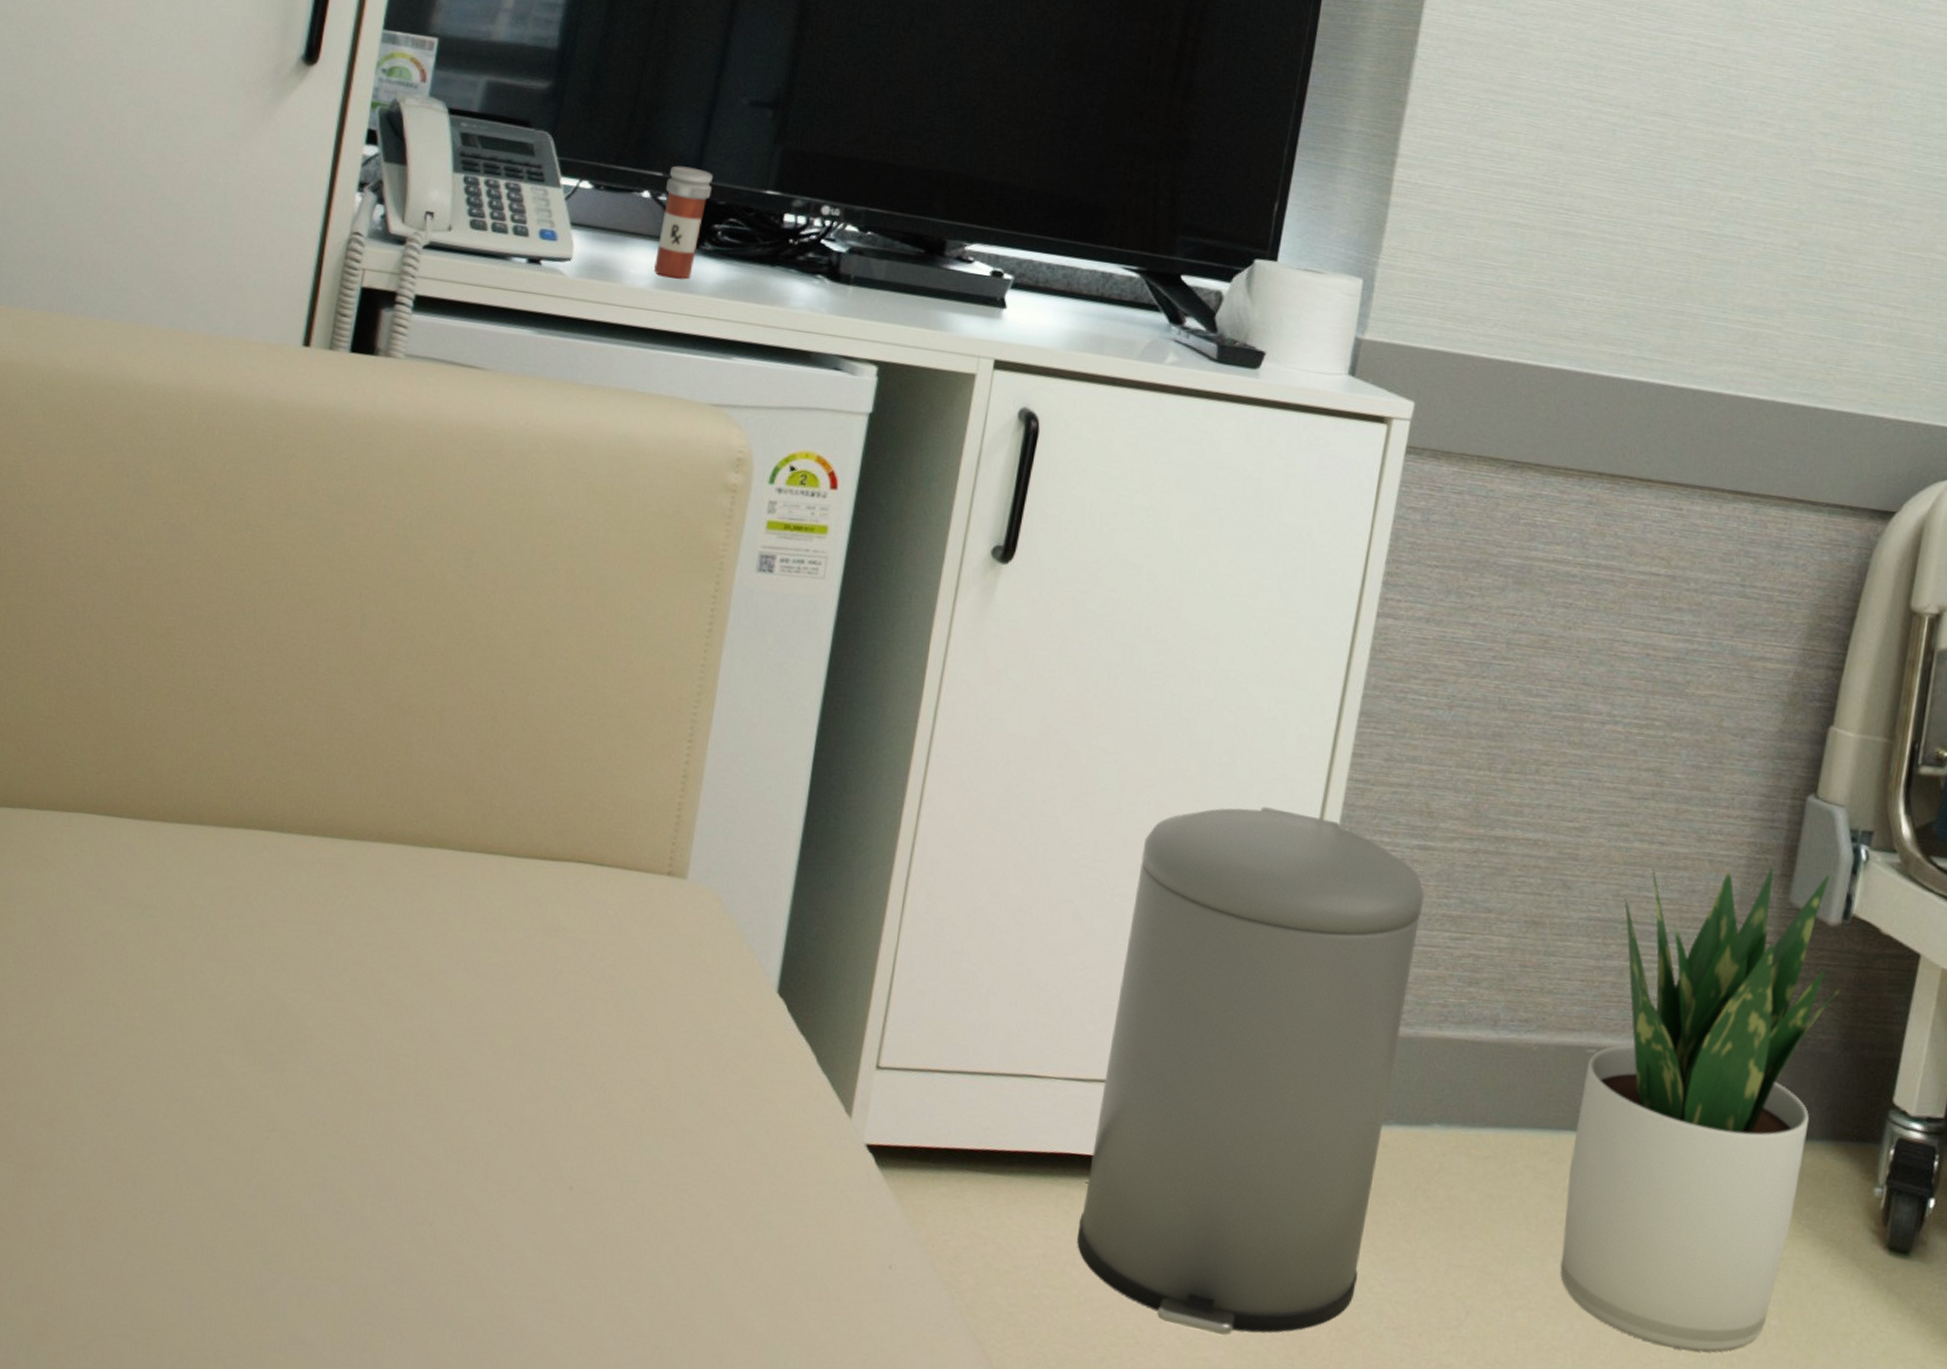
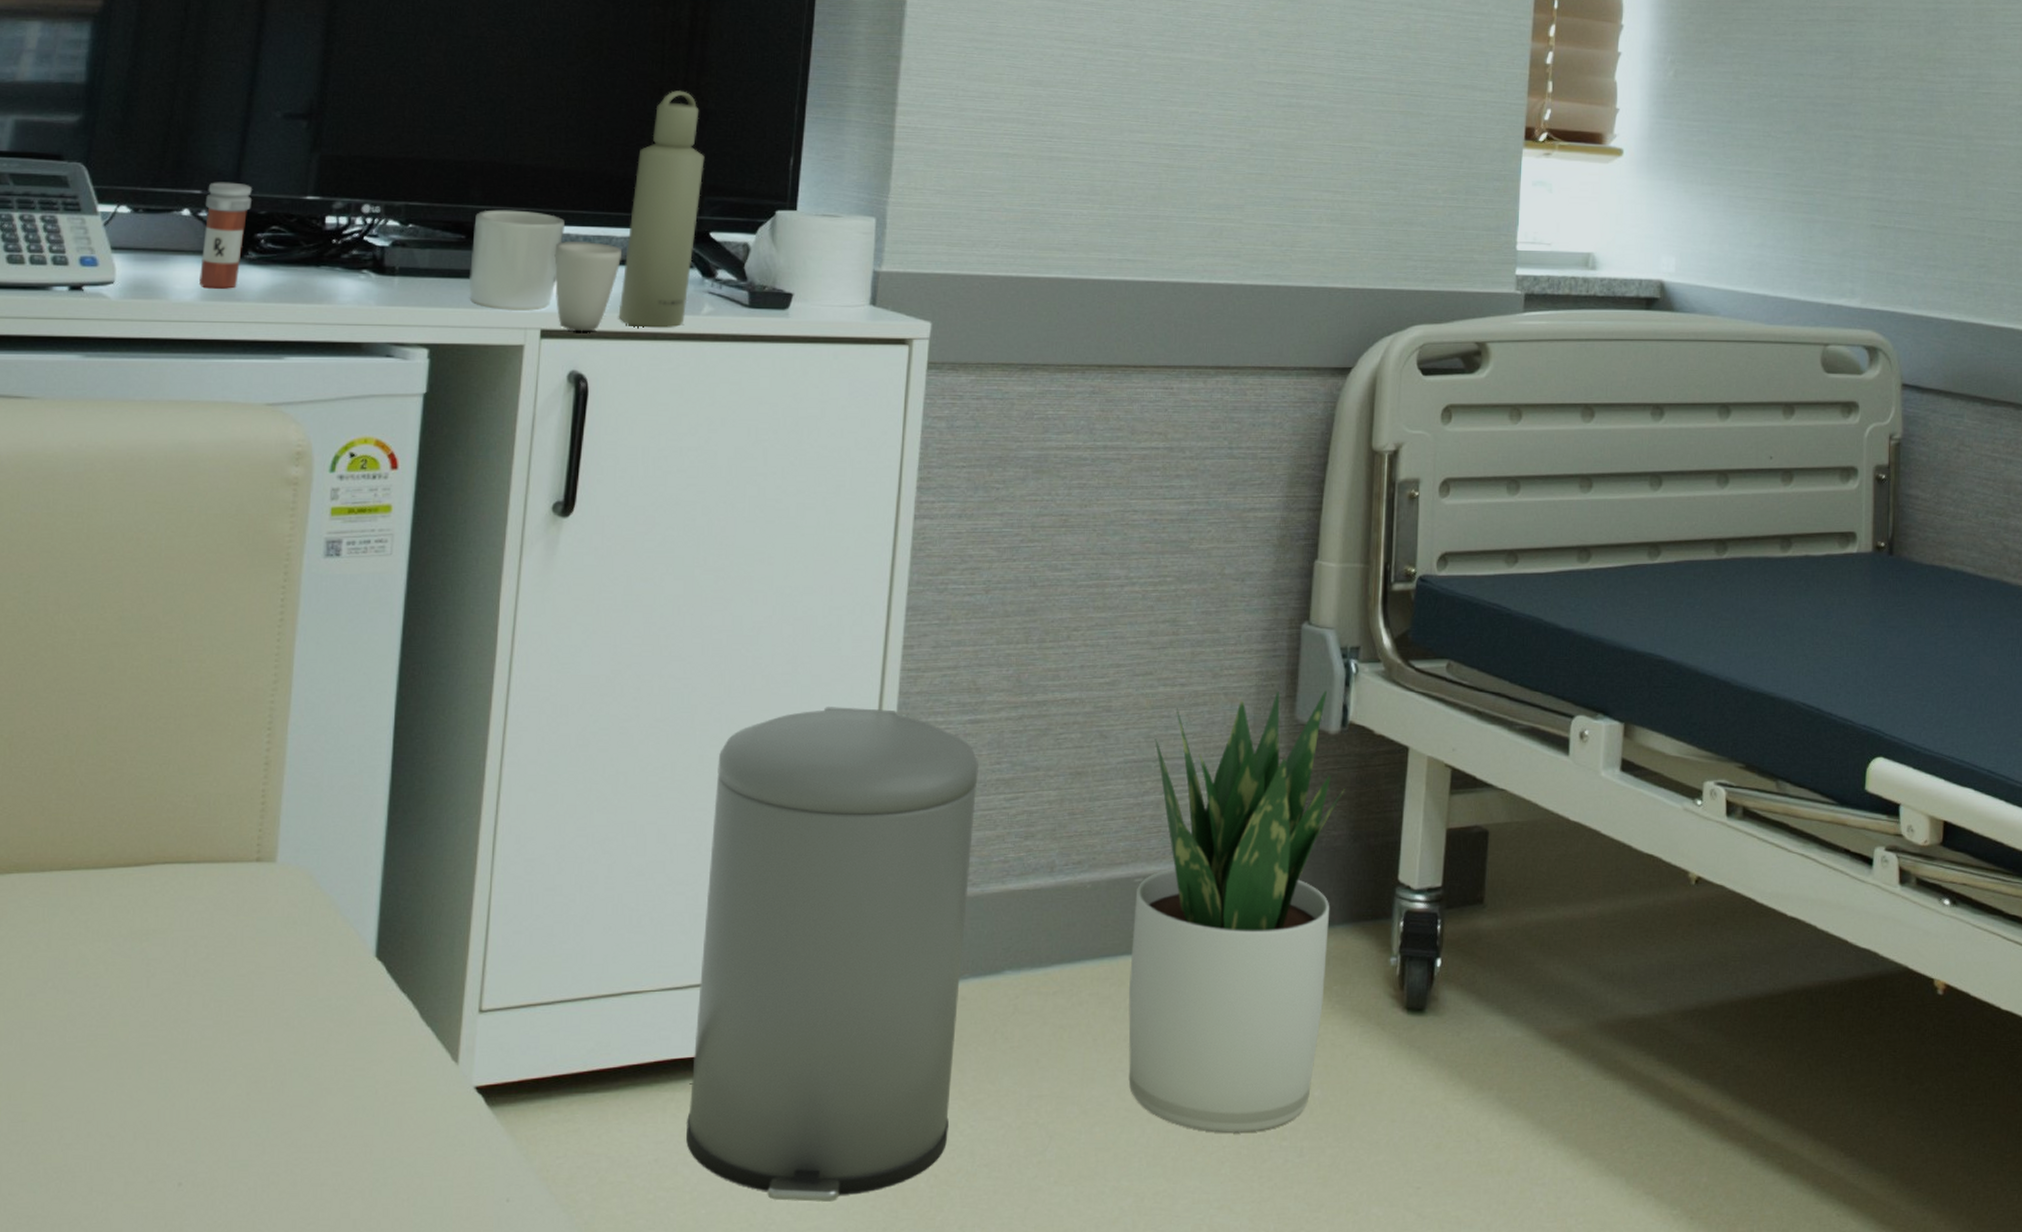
mug: none [923,225,1029,339] -> present [469,209,565,311]
cup: none [1012,267,1087,368] -> present [554,241,623,332]
bottle: none [1076,115,1183,375] -> present [618,90,705,329]

